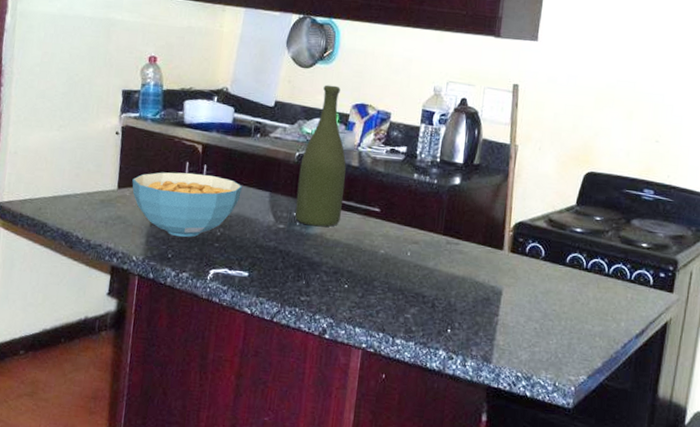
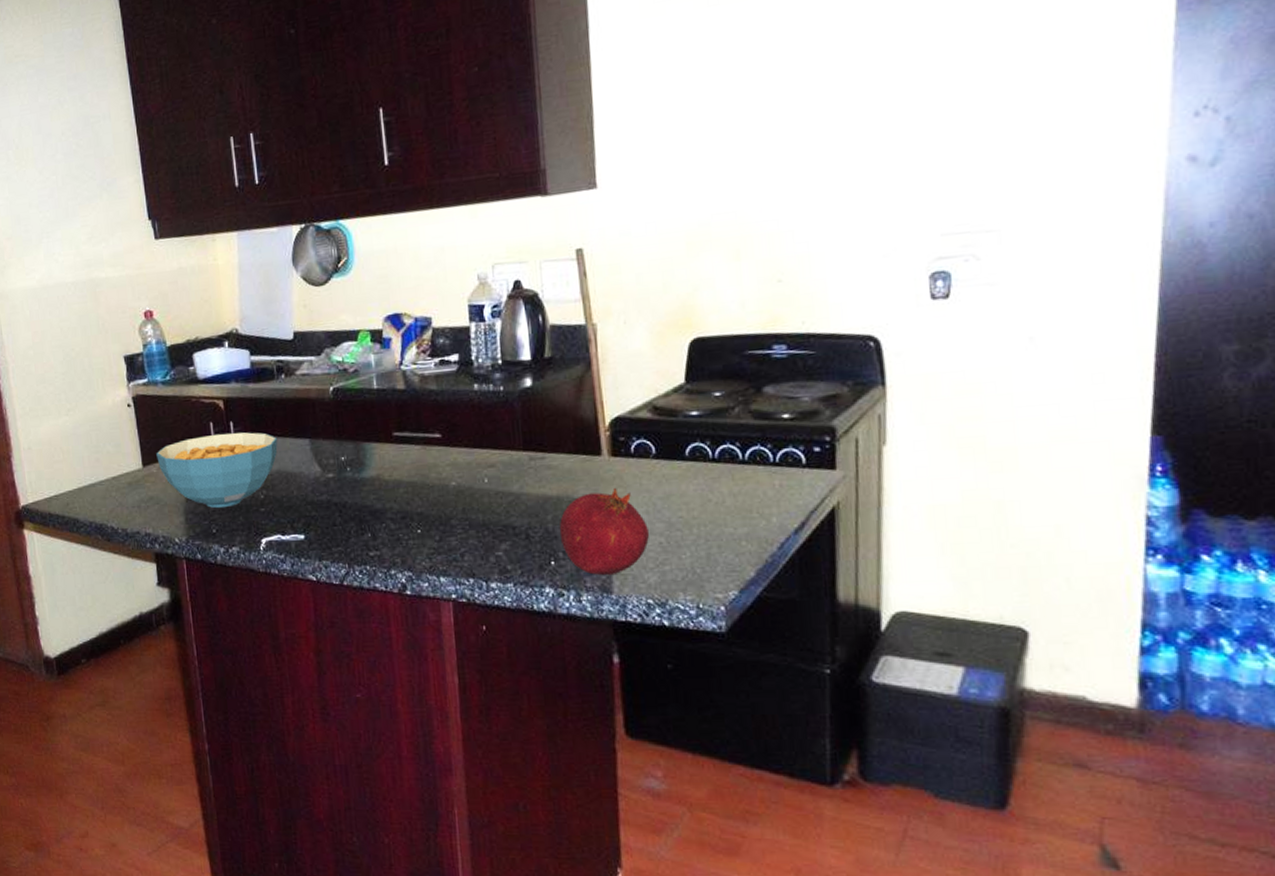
bottle: present [295,84,346,227] -> none [337,299,397,469]
fruit: none [458,277,528,349] -> present [559,487,649,576]

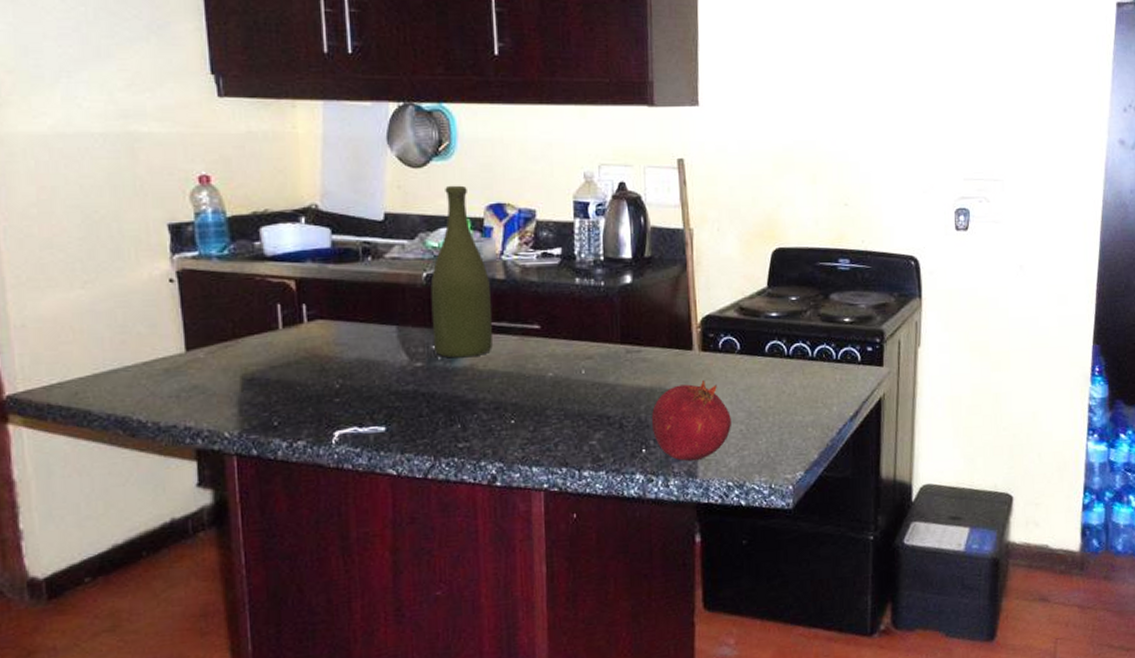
cereal bowl: present [156,432,278,508] -> none [205,316,359,398]
bottle: none [337,299,397,469] -> present [430,185,493,358]

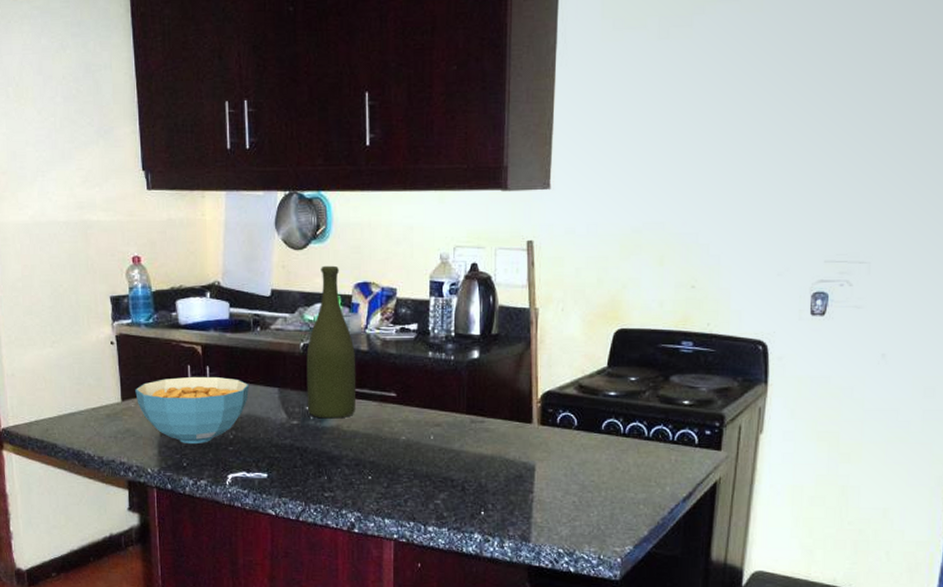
cereal bowl: none [205,316,359,398] -> present [135,376,249,443]
fruit: present [651,379,731,462] -> none [490,451,565,527]

